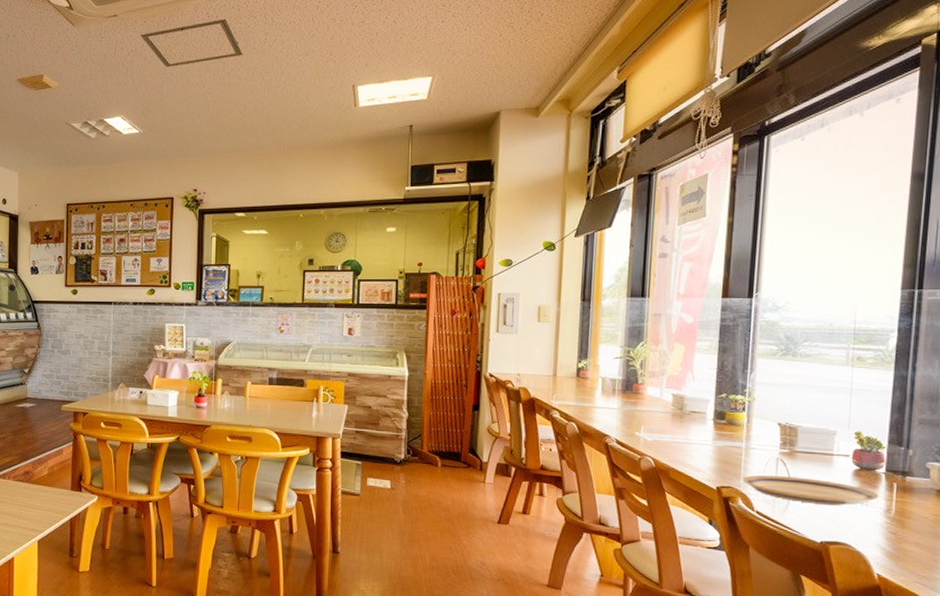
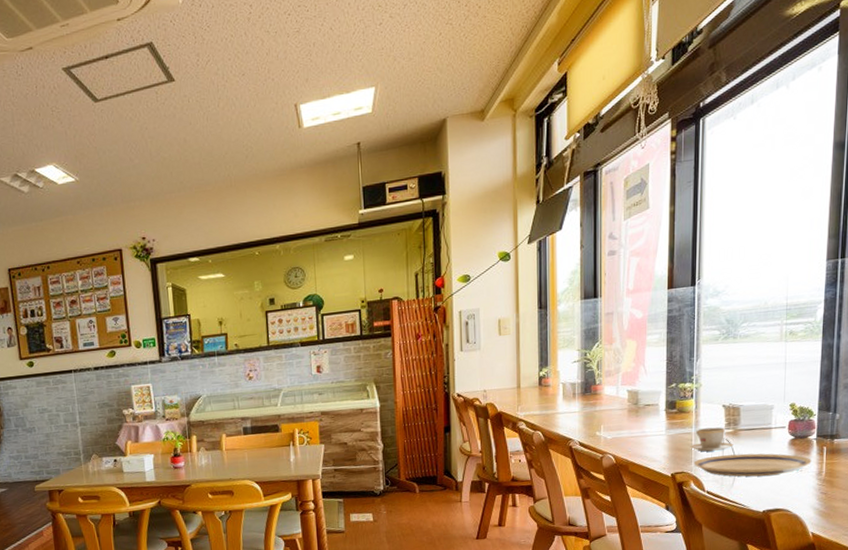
teacup: none [738,444,789,471] -> present [689,427,734,452]

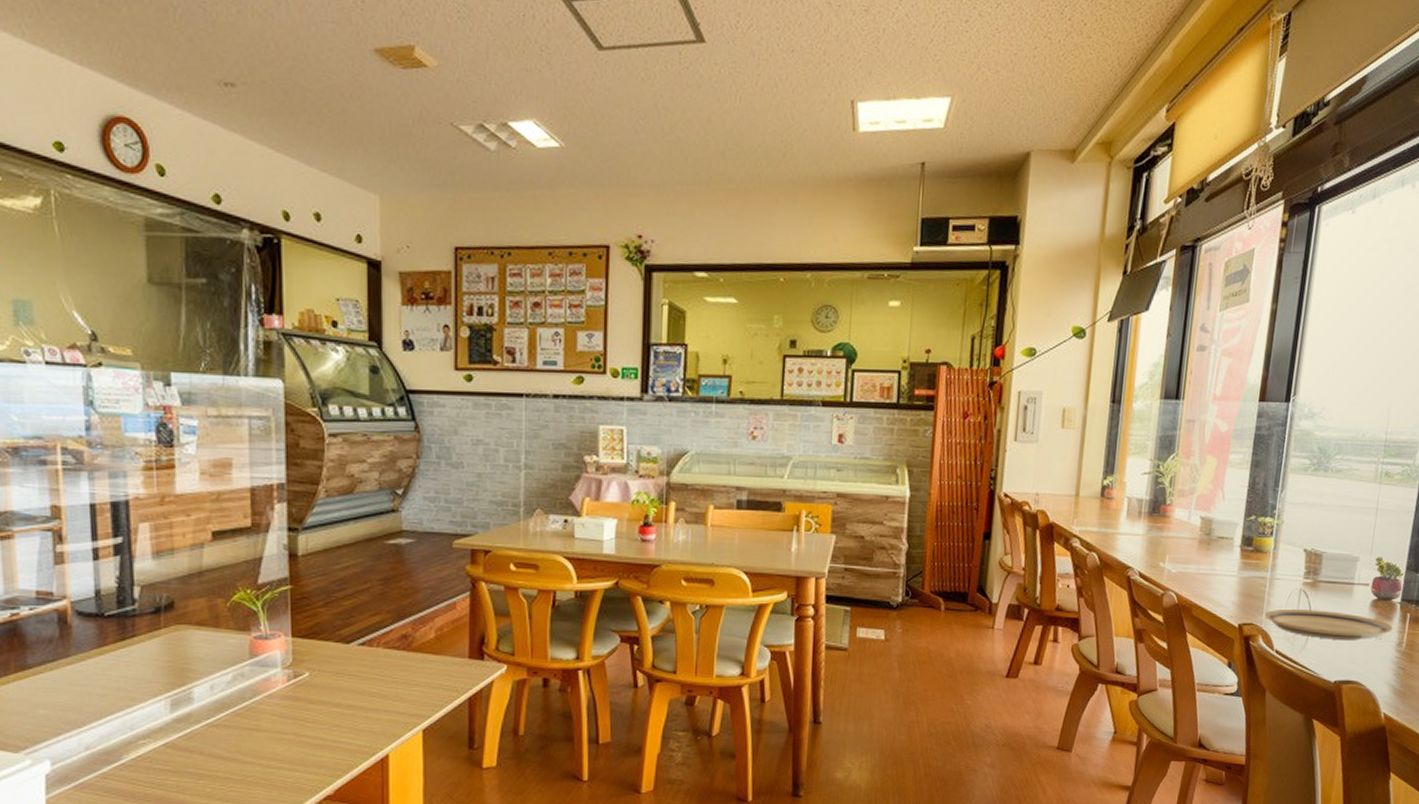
teacup: present [689,427,734,452] -> none [1262,574,1311,604]

